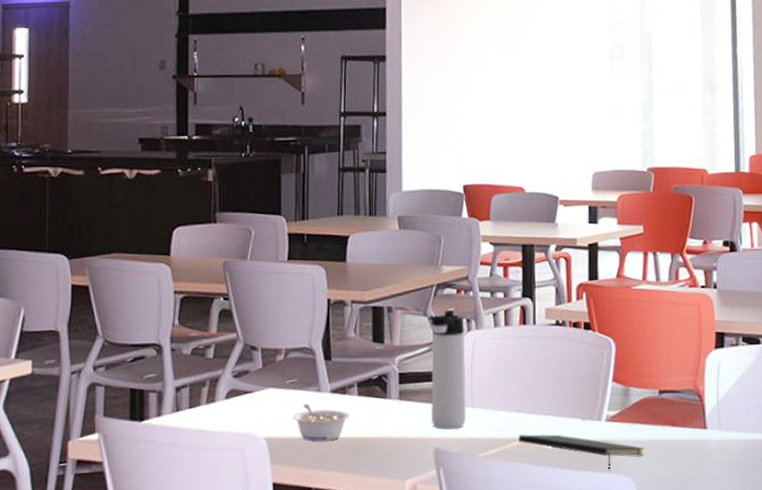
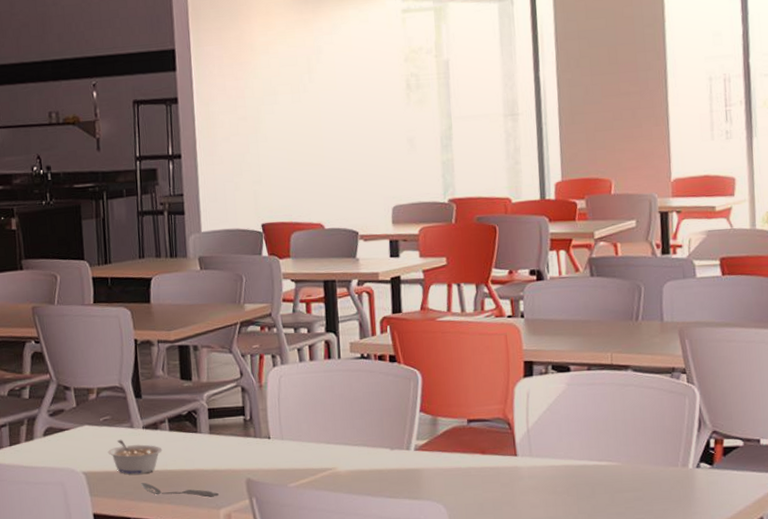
spoon: none [325,450,405,467] -> present [141,482,219,498]
thermos bottle: present [428,310,467,430] -> none [234,346,276,461]
notepad: present [518,434,644,471] -> none [328,464,455,498]

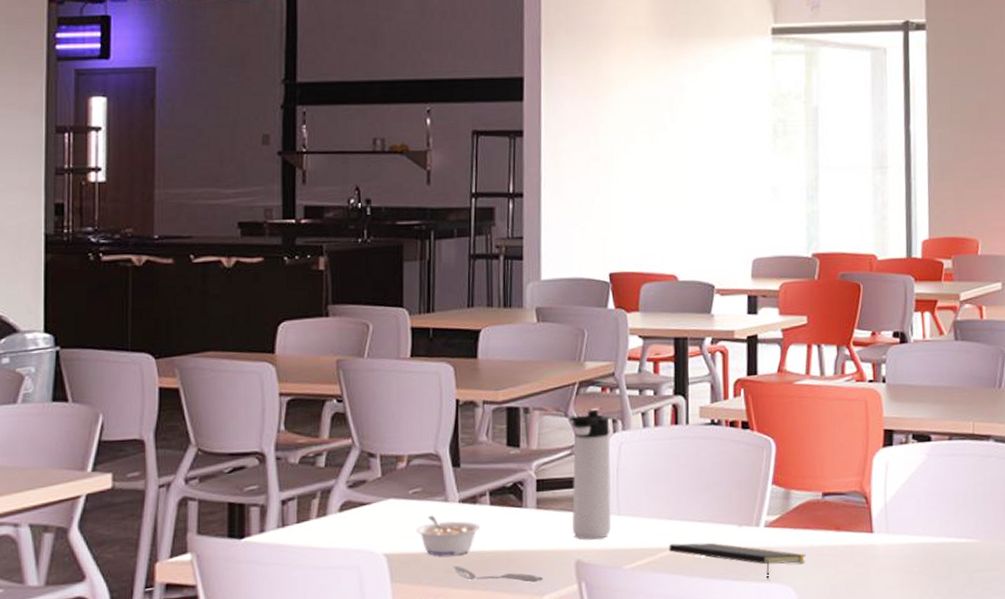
thermos bottle: none [234,346,276,461] -> present [570,409,612,540]
notepad: none [328,464,455,498] -> present [669,542,806,580]

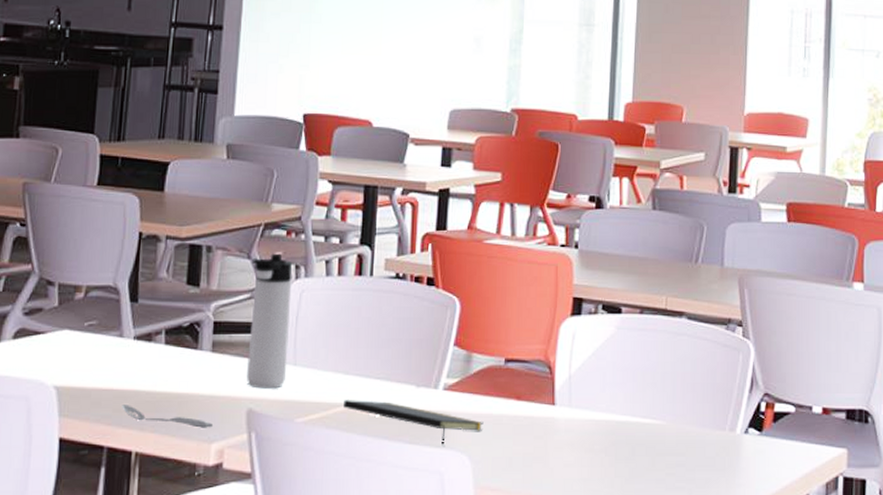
legume: present [415,515,481,556] -> none [88,350,154,394]

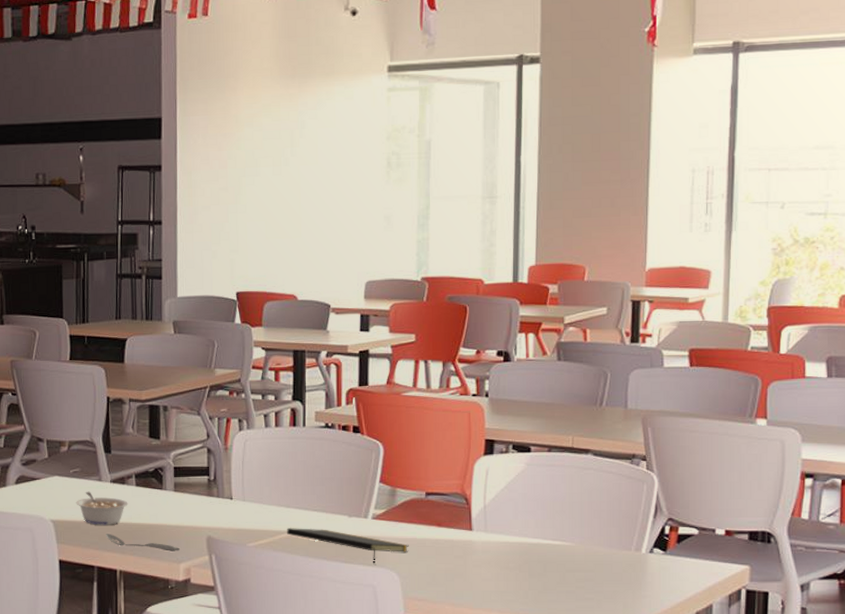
legume: none [88,350,154,394] -> present [76,491,128,525]
thermos bottle: present [246,253,292,389] -> none [202,410,238,520]

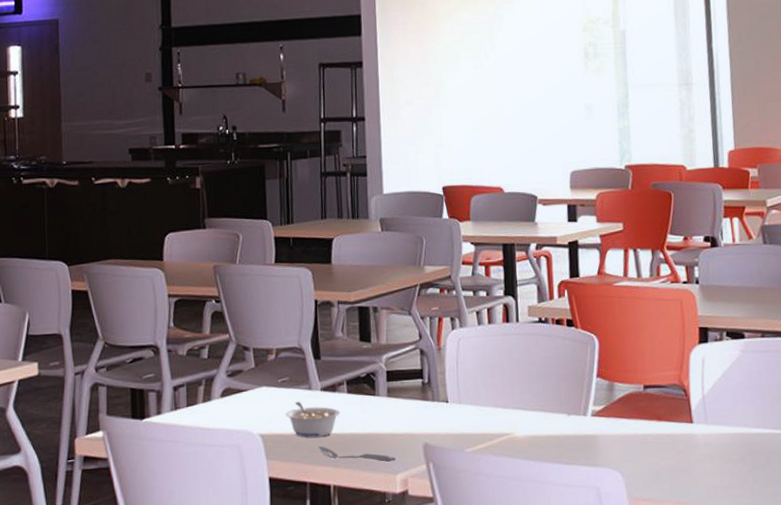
notepad: present [287,528,409,565] -> none [505,429,631,465]

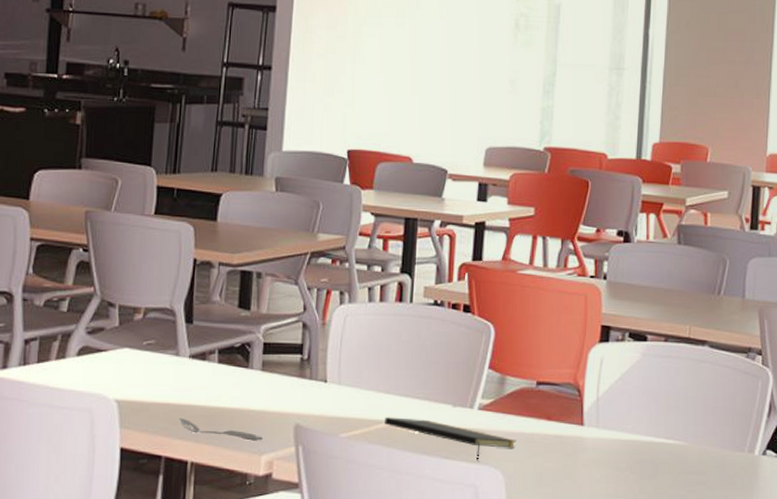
legume: present [285,401,340,437] -> none [146,367,208,408]
notepad: none [505,429,631,465] -> present [385,417,516,461]

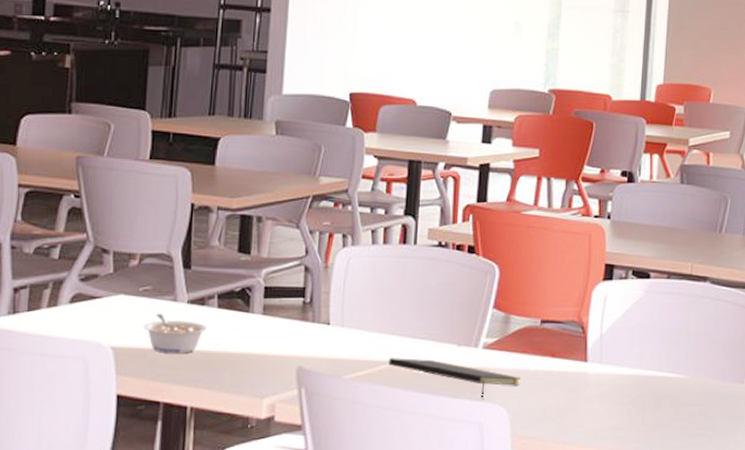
legume: none [146,367,208,408] -> present [143,313,207,353]
spoon: present [178,418,263,441] -> none [177,363,264,385]

